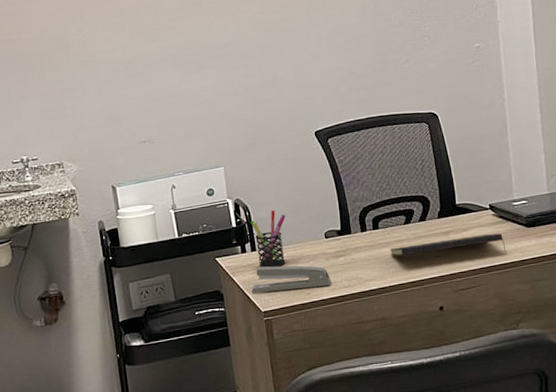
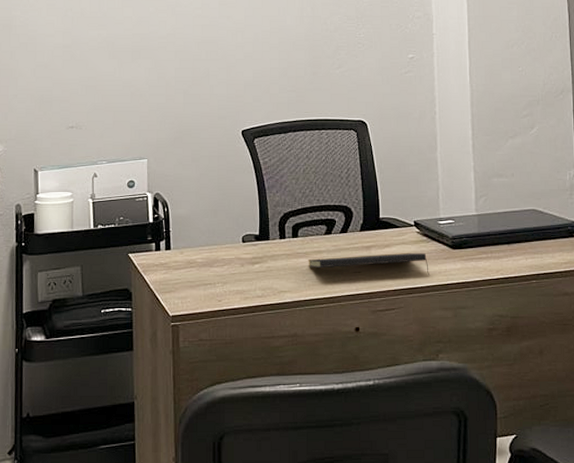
pen holder: present [250,210,286,268] -> none [167,208,204,269]
stapler: present [251,265,331,294] -> none [161,266,244,295]

